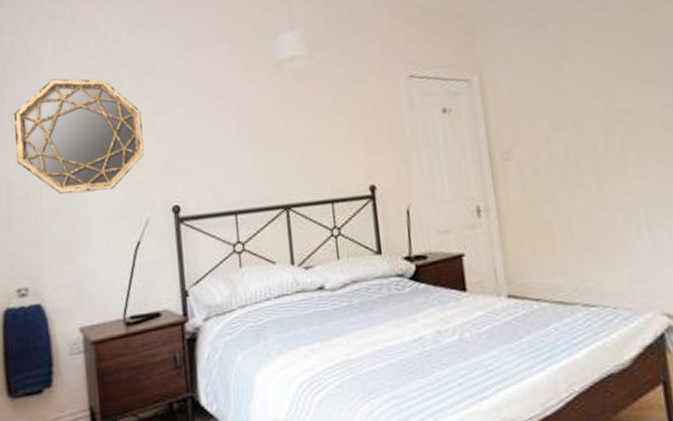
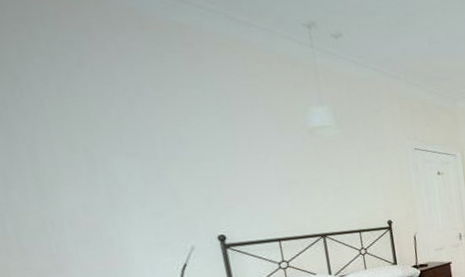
home mirror: present [14,78,145,194] -> none [10,120,185,226]

